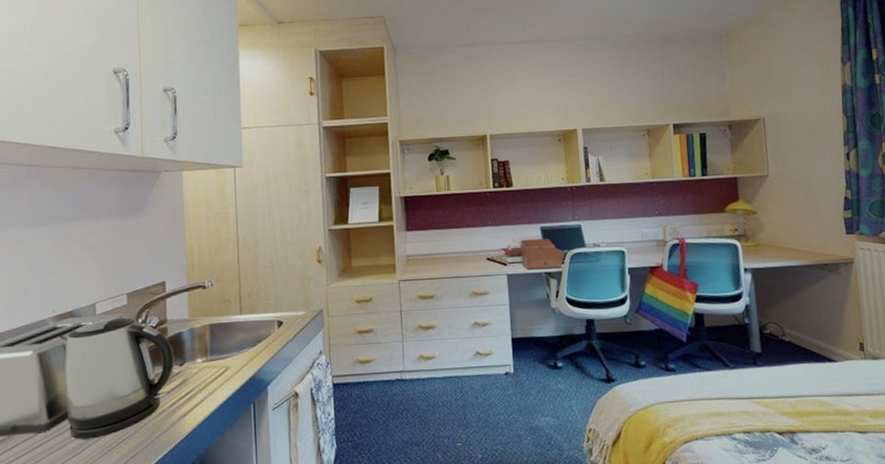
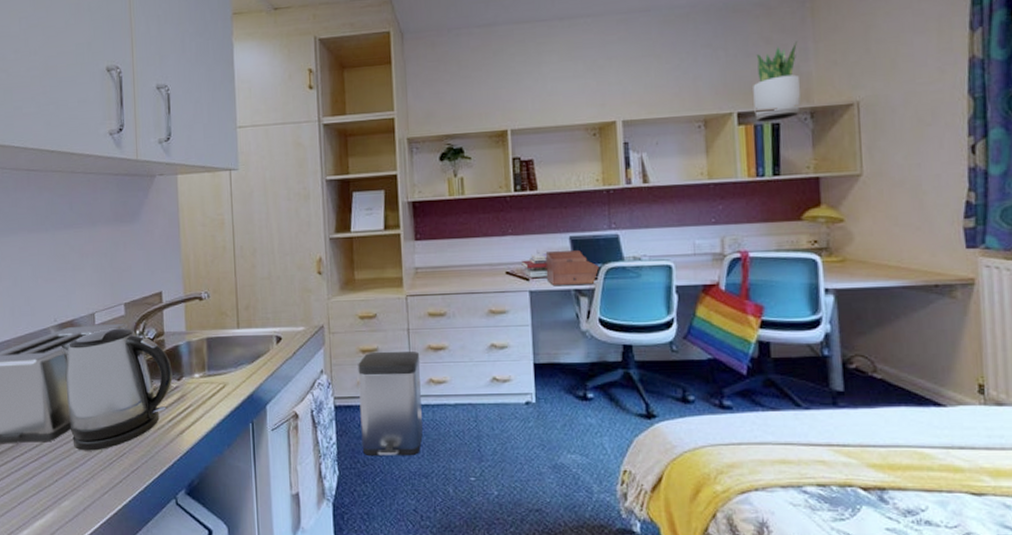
pedal bin: none [355,330,414,428] -> present [358,350,423,455]
planter: none [684,67,721,132] -> present [753,41,801,122]

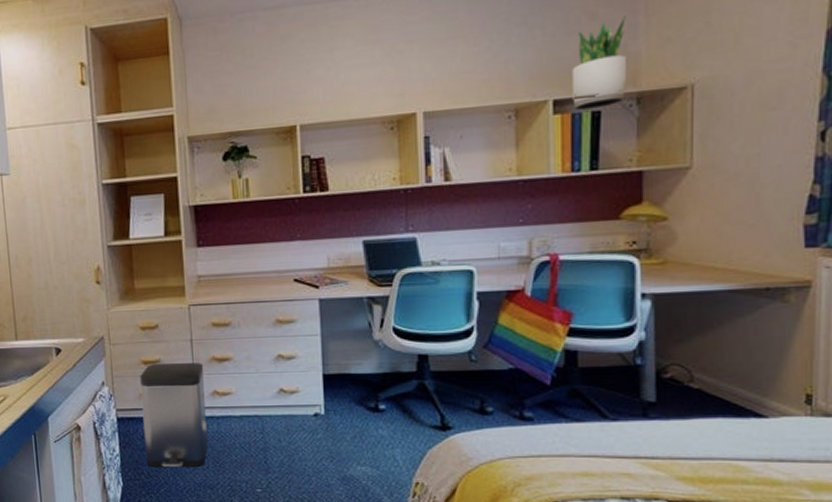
books: present [521,253,548,279] -> none [311,259,339,286]
sewing box: present [545,250,599,286] -> none [336,255,394,294]

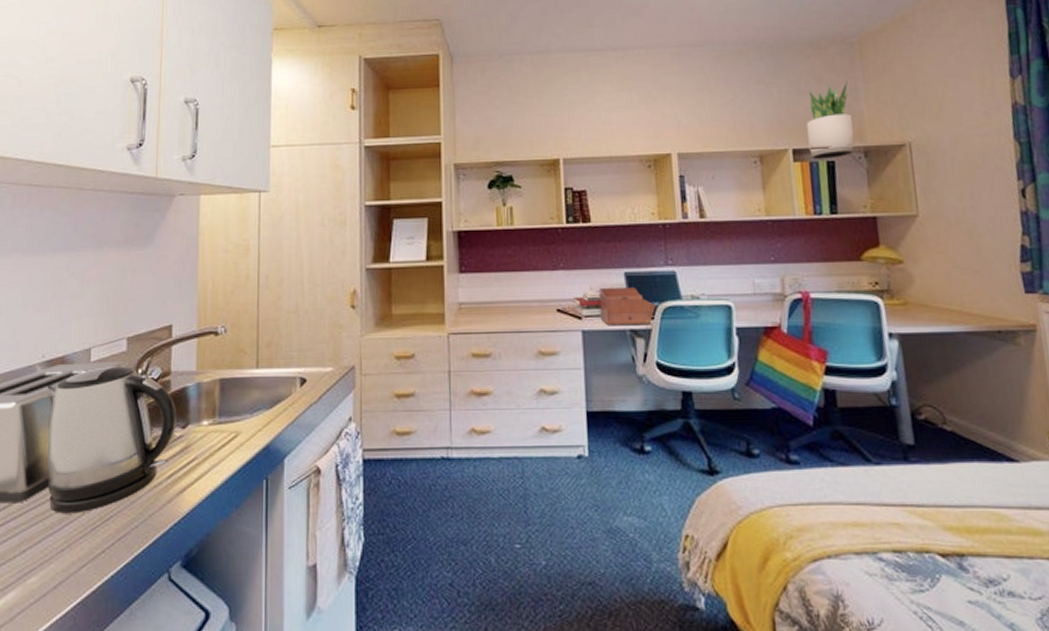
pedal bin: present [140,362,208,467] -> none [392,396,462,518]
books: none [311,259,339,286] -> present [573,290,601,317]
sewing box: none [336,255,394,294] -> present [599,287,656,326]

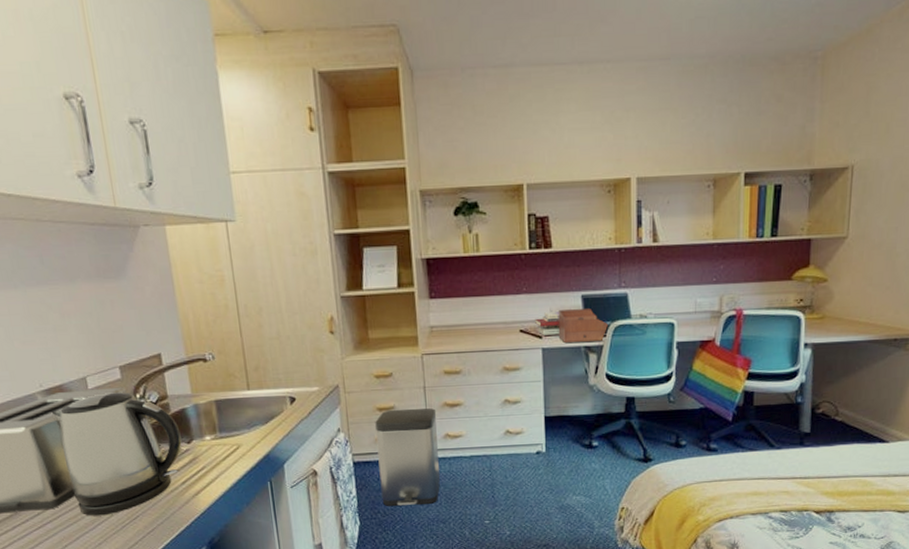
pedal bin: none [392,396,462,518] -> present [375,407,440,506]
planter: present [807,81,854,159] -> none [760,100,807,183]

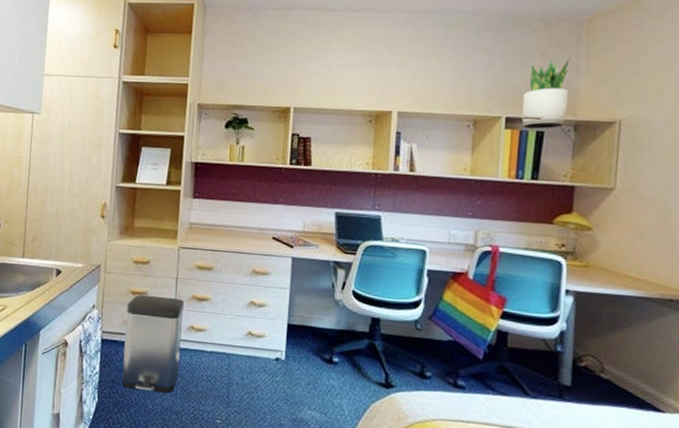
books: present [535,312,560,336] -> none [288,224,312,248]
sewing box: present [558,309,608,344] -> none [309,224,359,259]
planter: none [760,100,807,183] -> present [521,57,572,129]

